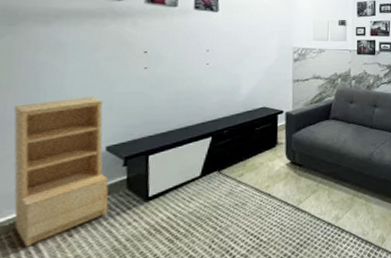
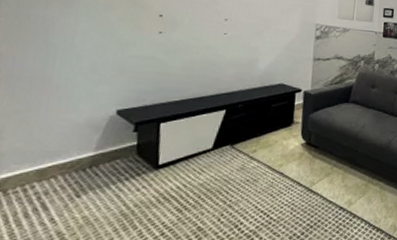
bookshelf: present [13,97,109,247] -> none [21,57,119,204]

